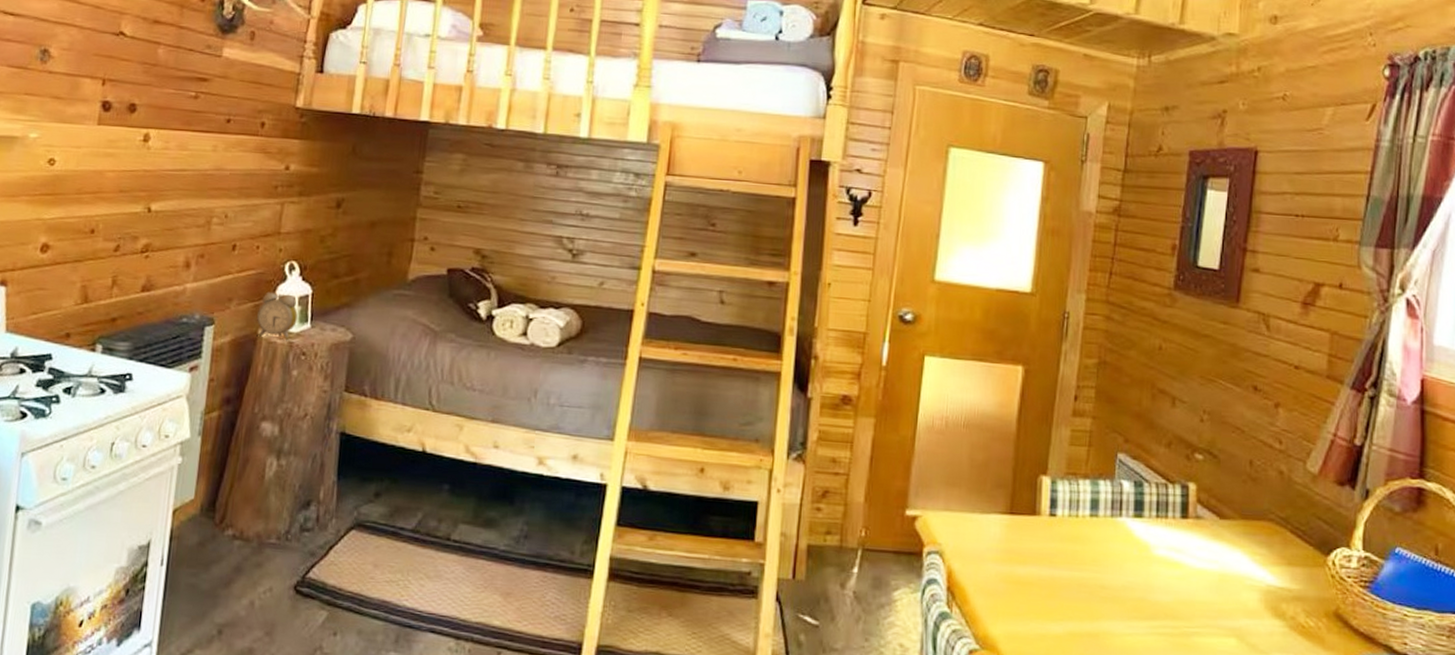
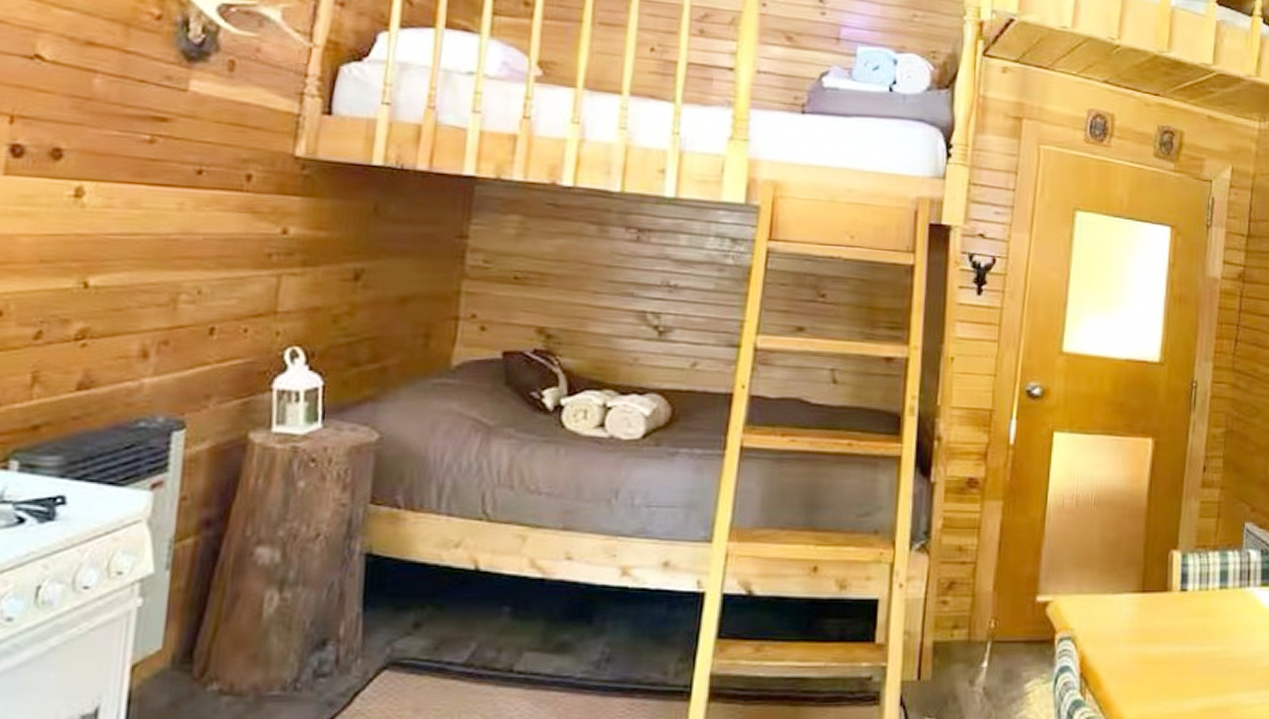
alarm clock: present [257,291,298,340] -> none [247,385,304,444]

